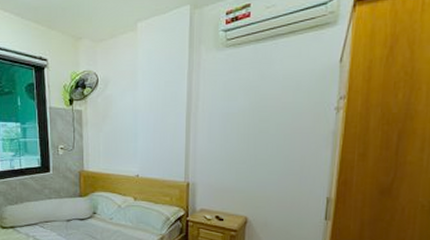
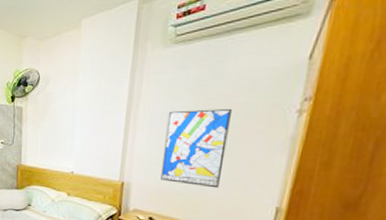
wall art: none [223,107,281,183] -> present [160,108,232,189]

